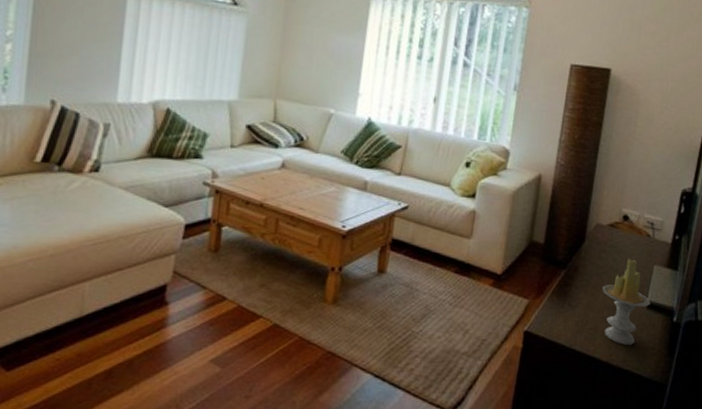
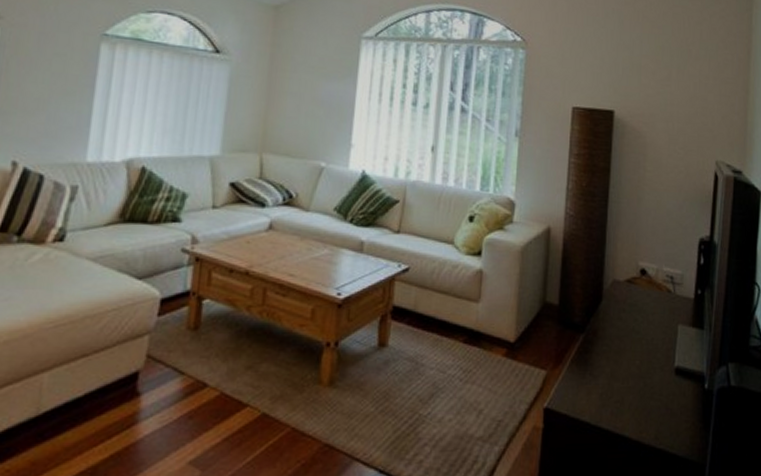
candle: present [602,259,651,345] -> none [625,318,679,419]

